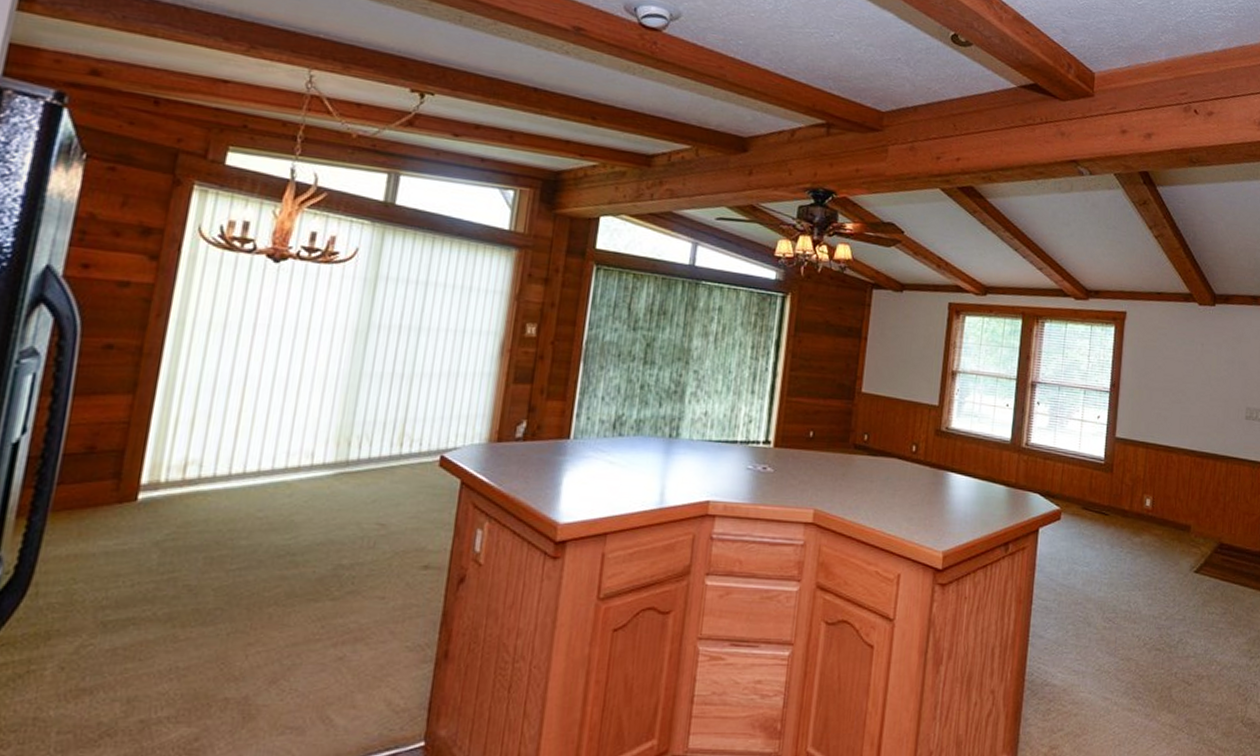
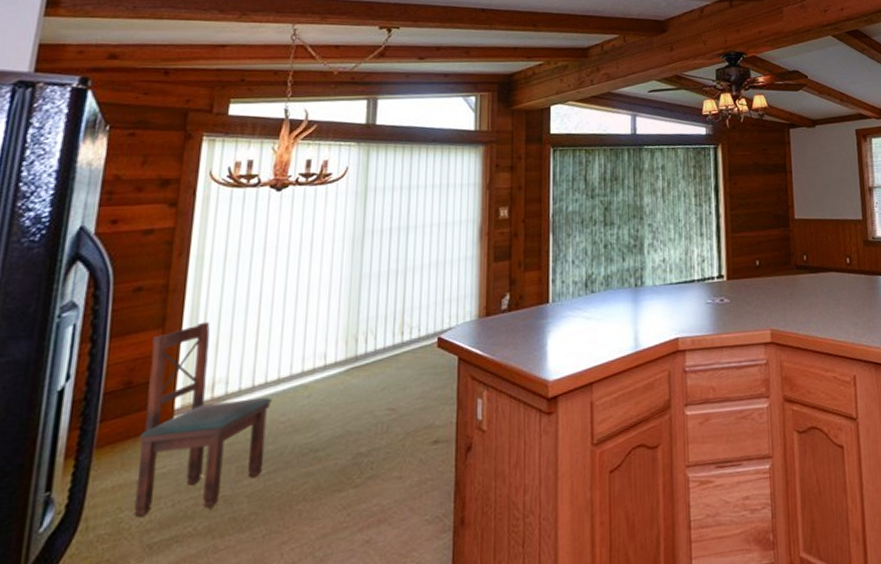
dining chair: none [88,395,250,596] -> present [133,321,273,519]

